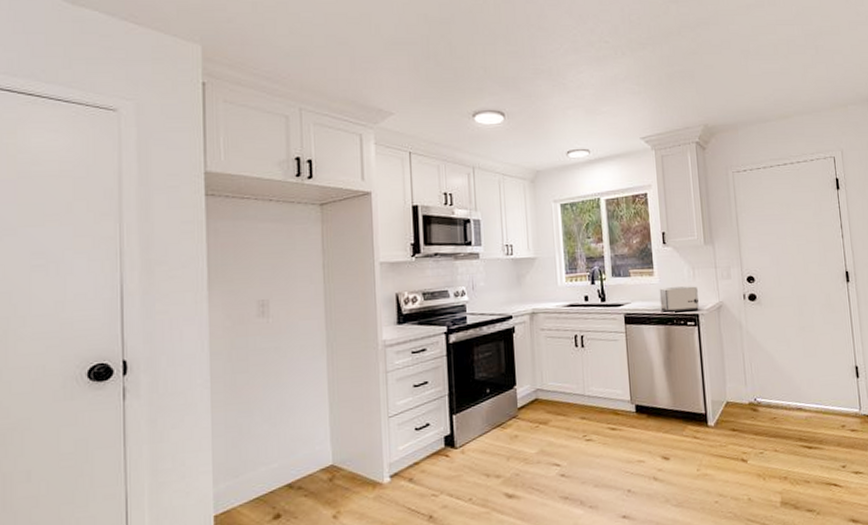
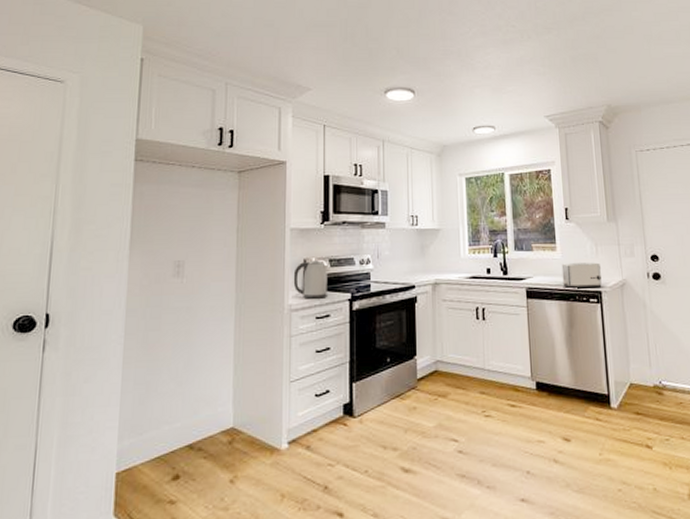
kettle: none [385,294,422,334] -> present [293,260,329,299]

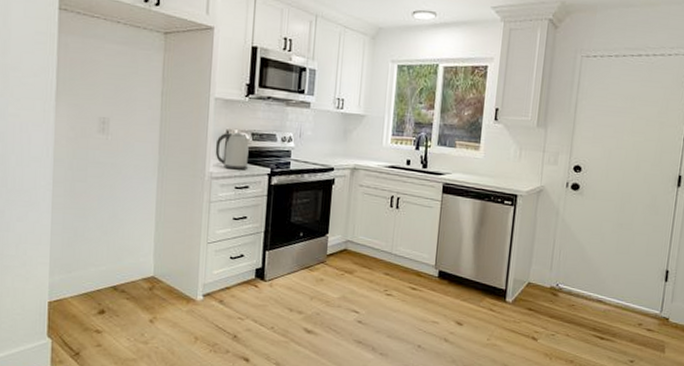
toaster: present [561,262,602,289] -> none [480,164,522,192]

